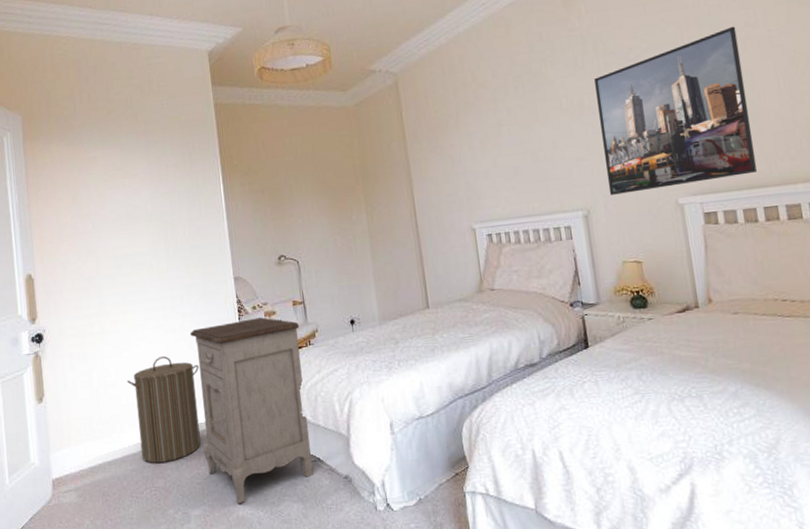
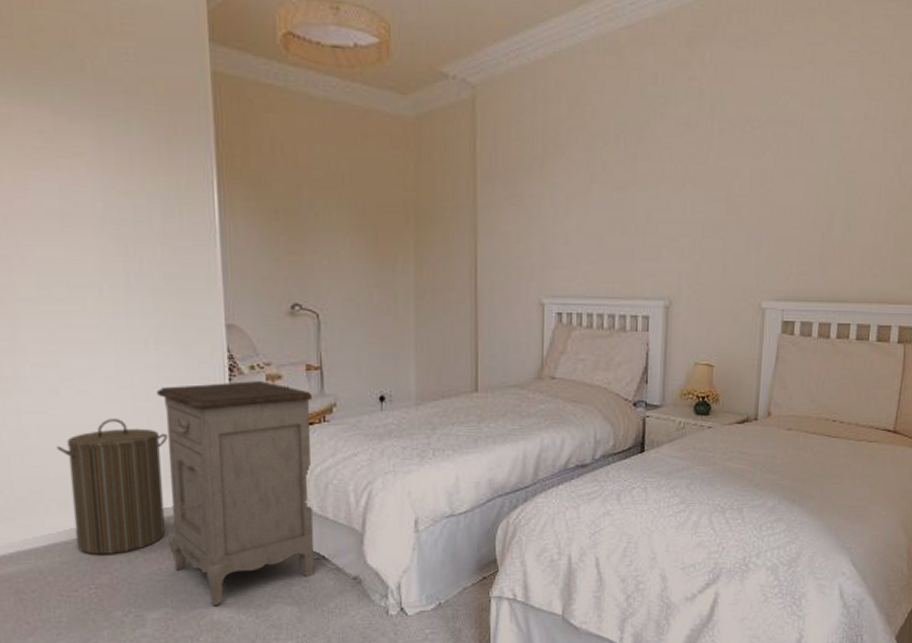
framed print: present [594,26,757,195] -> none [695,116,856,288]

